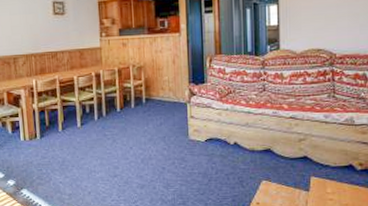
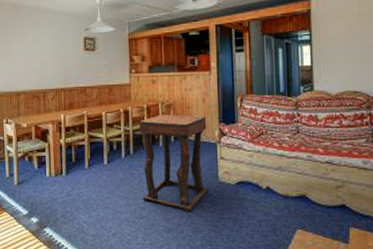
side table: none [111,76,179,169] -> present [139,113,208,212]

